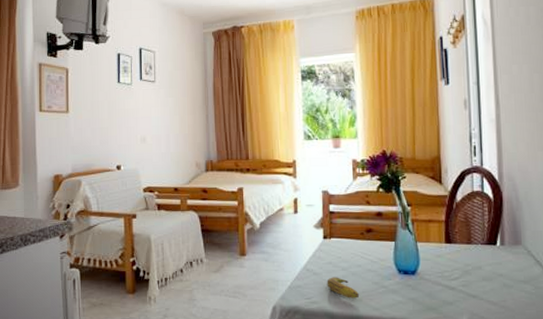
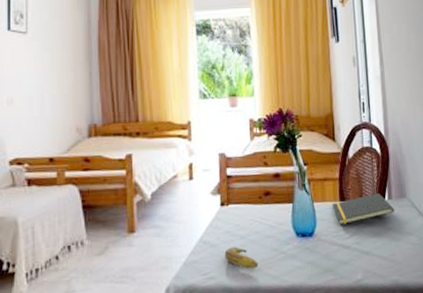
notepad: none [437,238,507,266] -> present [332,193,394,224]

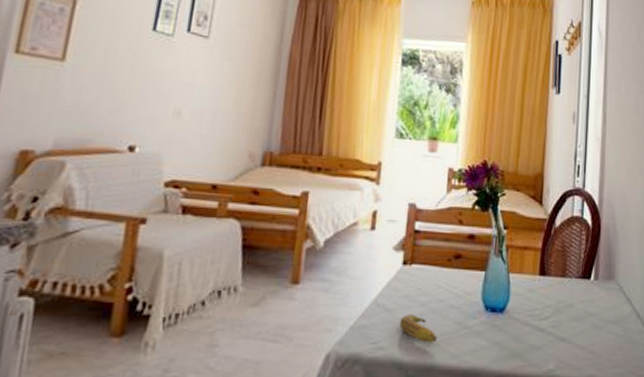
notepad: present [332,193,394,224] -> none [530,271,600,302]

